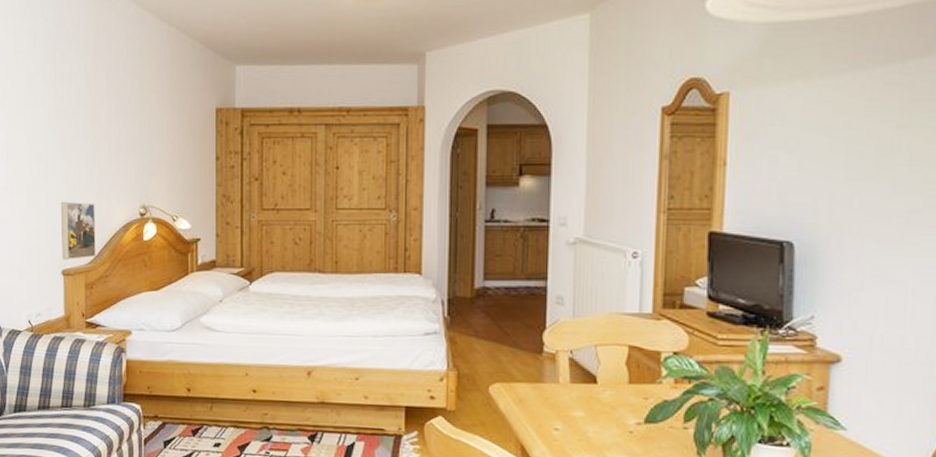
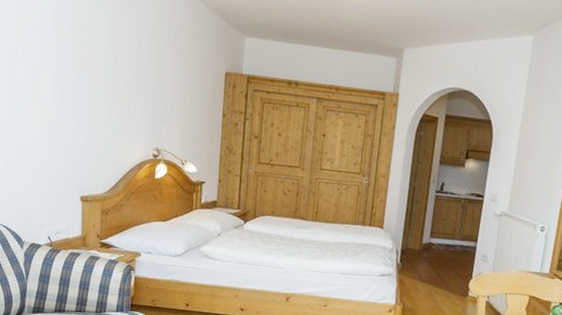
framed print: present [61,201,96,260] -> none [81,136,113,189]

